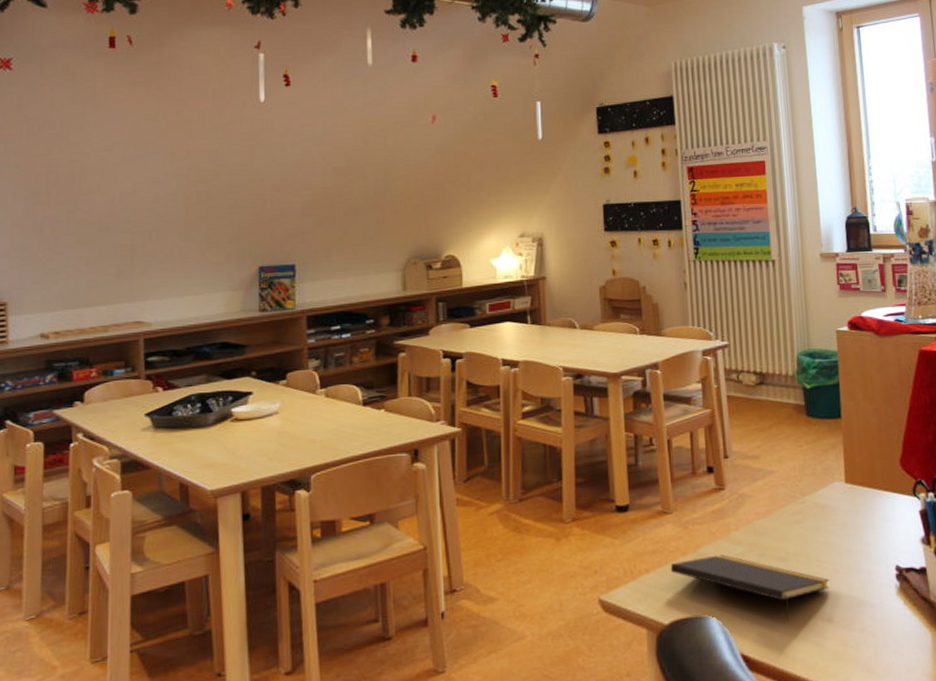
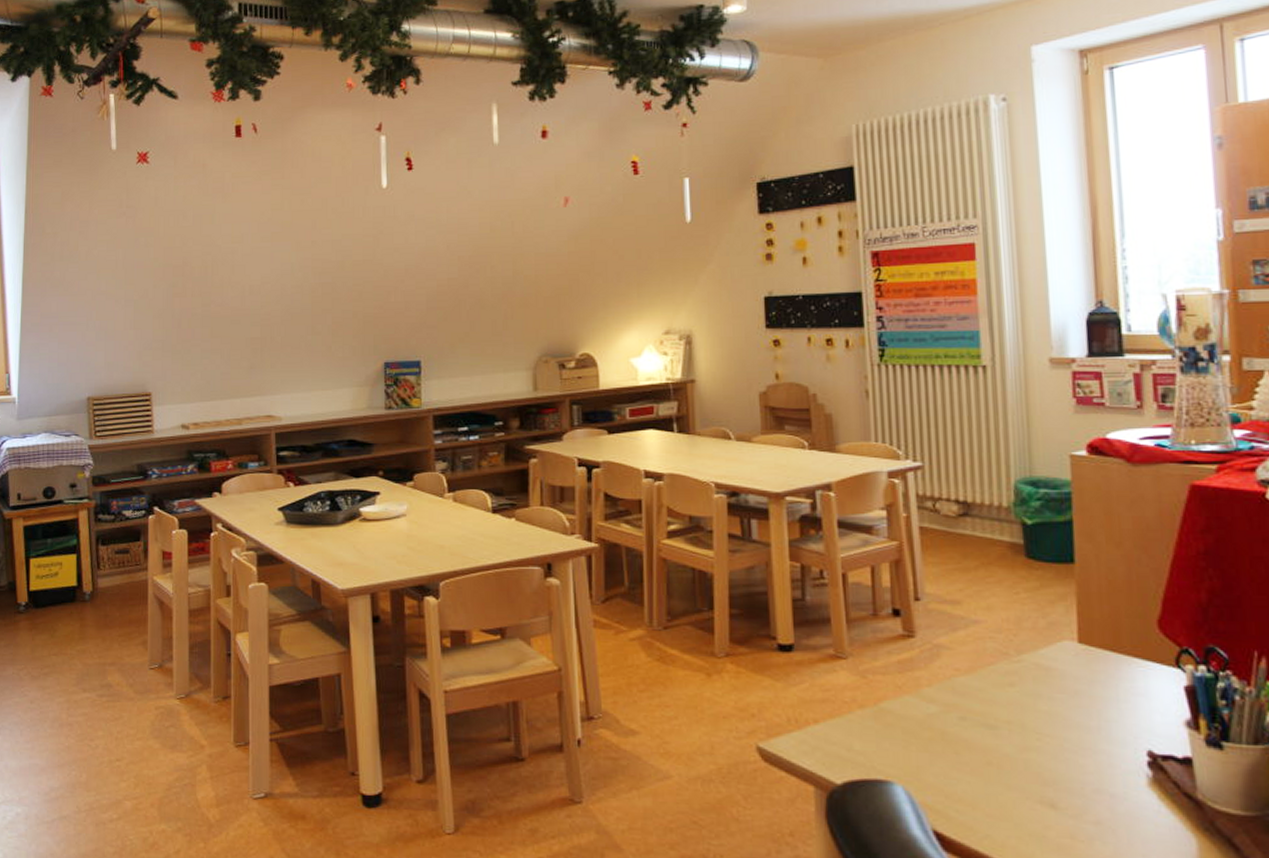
notepad: present [670,554,830,622] -> none [844,712,1053,800]

